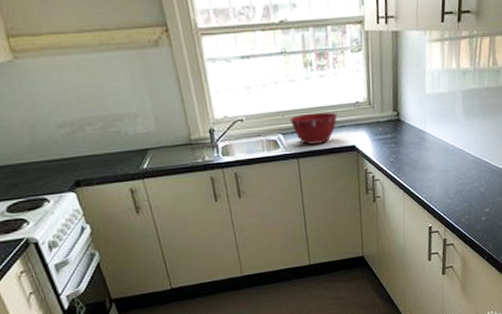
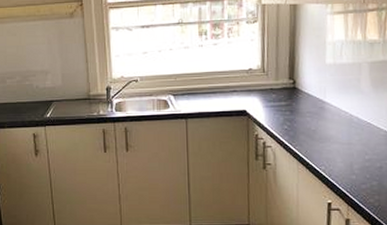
mixing bowl: present [290,112,338,145] -> none [182,77,229,107]

